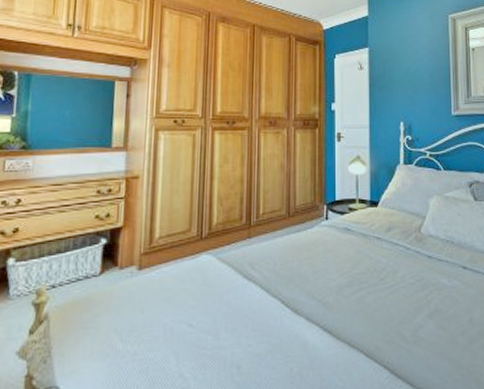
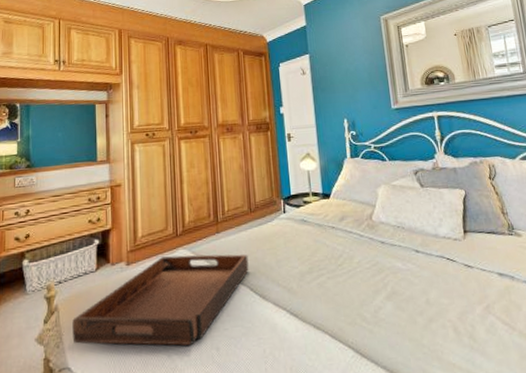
serving tray: none [64,261,282,364] -> present [72,254,249,346]

